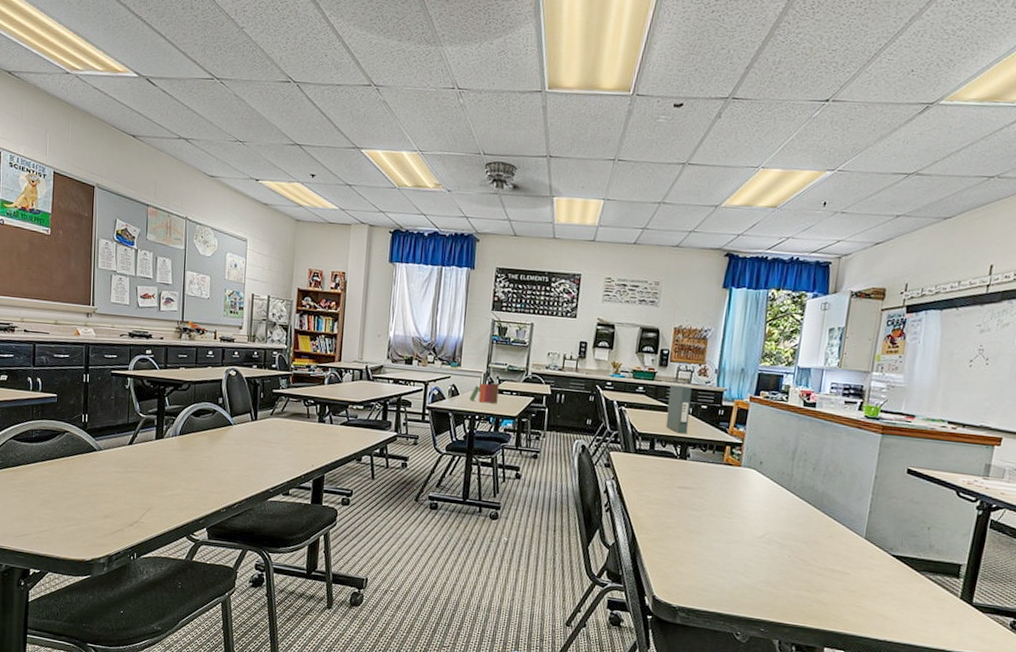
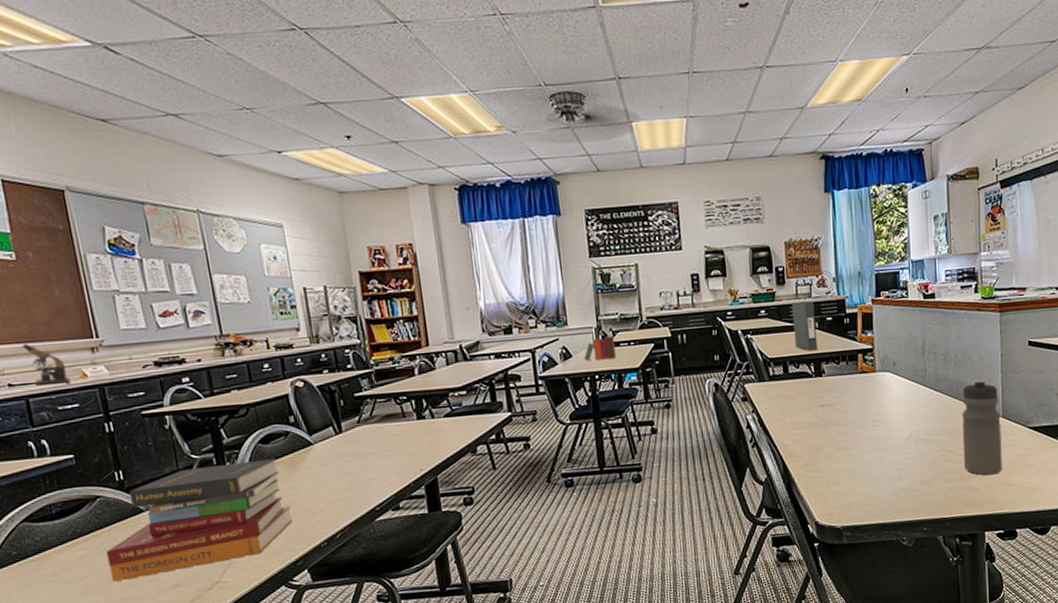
microscope: none [40,300,67,338] -> present [21,343,71,387]
books: none [62,423,205,506] -> present [106,458,293,581]
water bottle: none [814,495,865,594] -> present [961,379,1002,476]

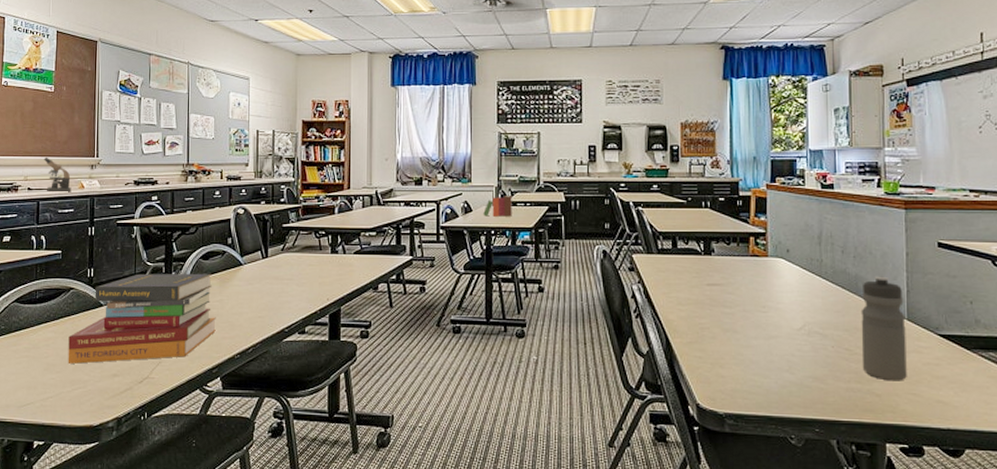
binder: present [792,301,818,351] -> none [685,180,709,229]

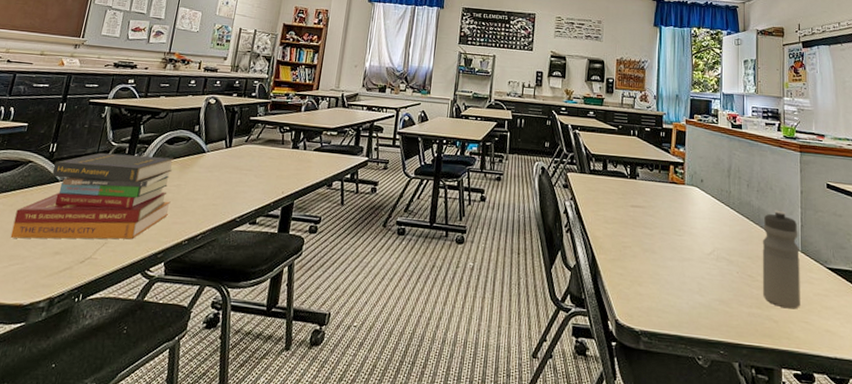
microscope: present [43,157,72,192] -> none [26,32,53,68]
books: present [483,196,512,217] -> none [438,109,465,129]

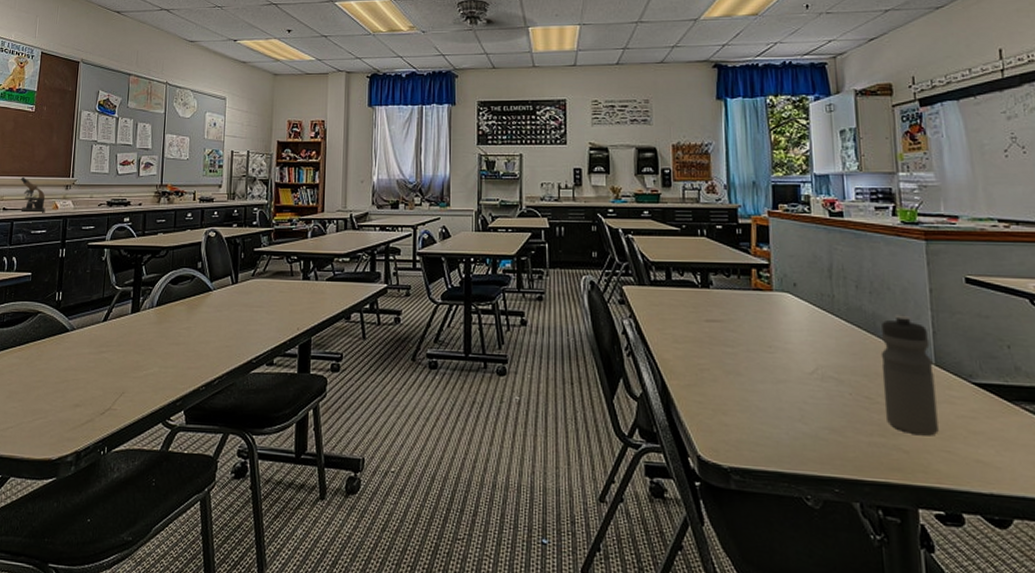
books: present [10,152,174,240] -> none [30,298,183,392]
microscope: none [26,32,53,68] -> present [20,176,46,213]

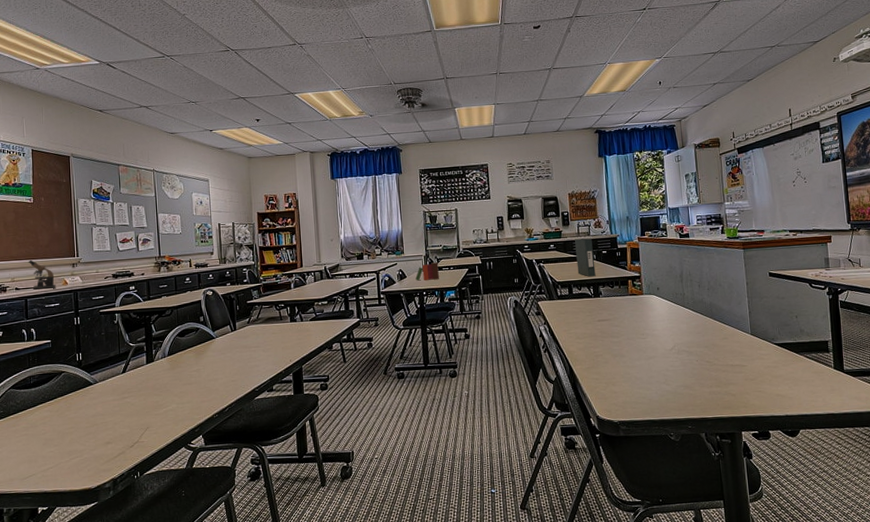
books: none [462,221,493,243] -> present [415,262,439,281]
binder: none [678,206,706,259] -> present [575,238,596,277]
water bottle: present [880,314,939,436] -> none [716,302,754,383]

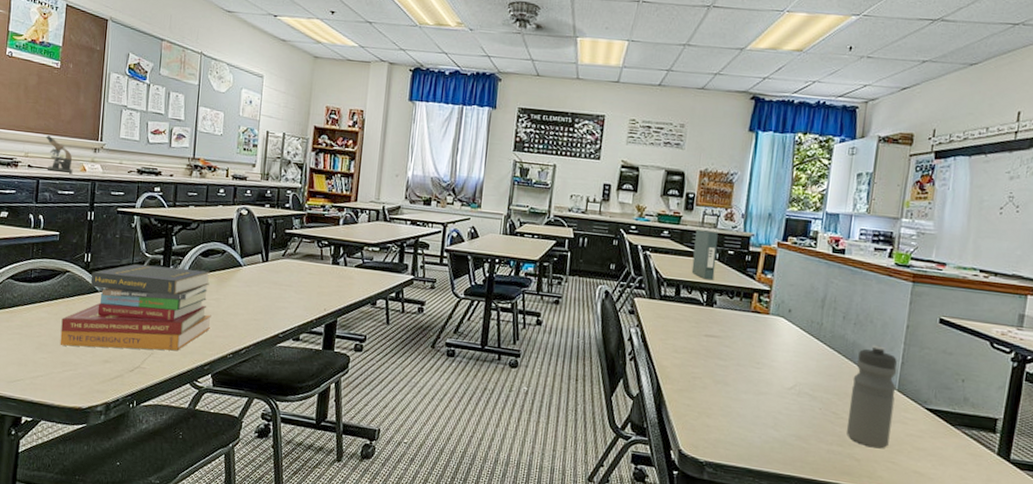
books: none [63,348,195,437] -> present [60,263,211,351]
books: present [415,262,439,281] -> none [489,225,520,247]
water bottle: none [716,302,754,383] -> present [846,345,897,449]

